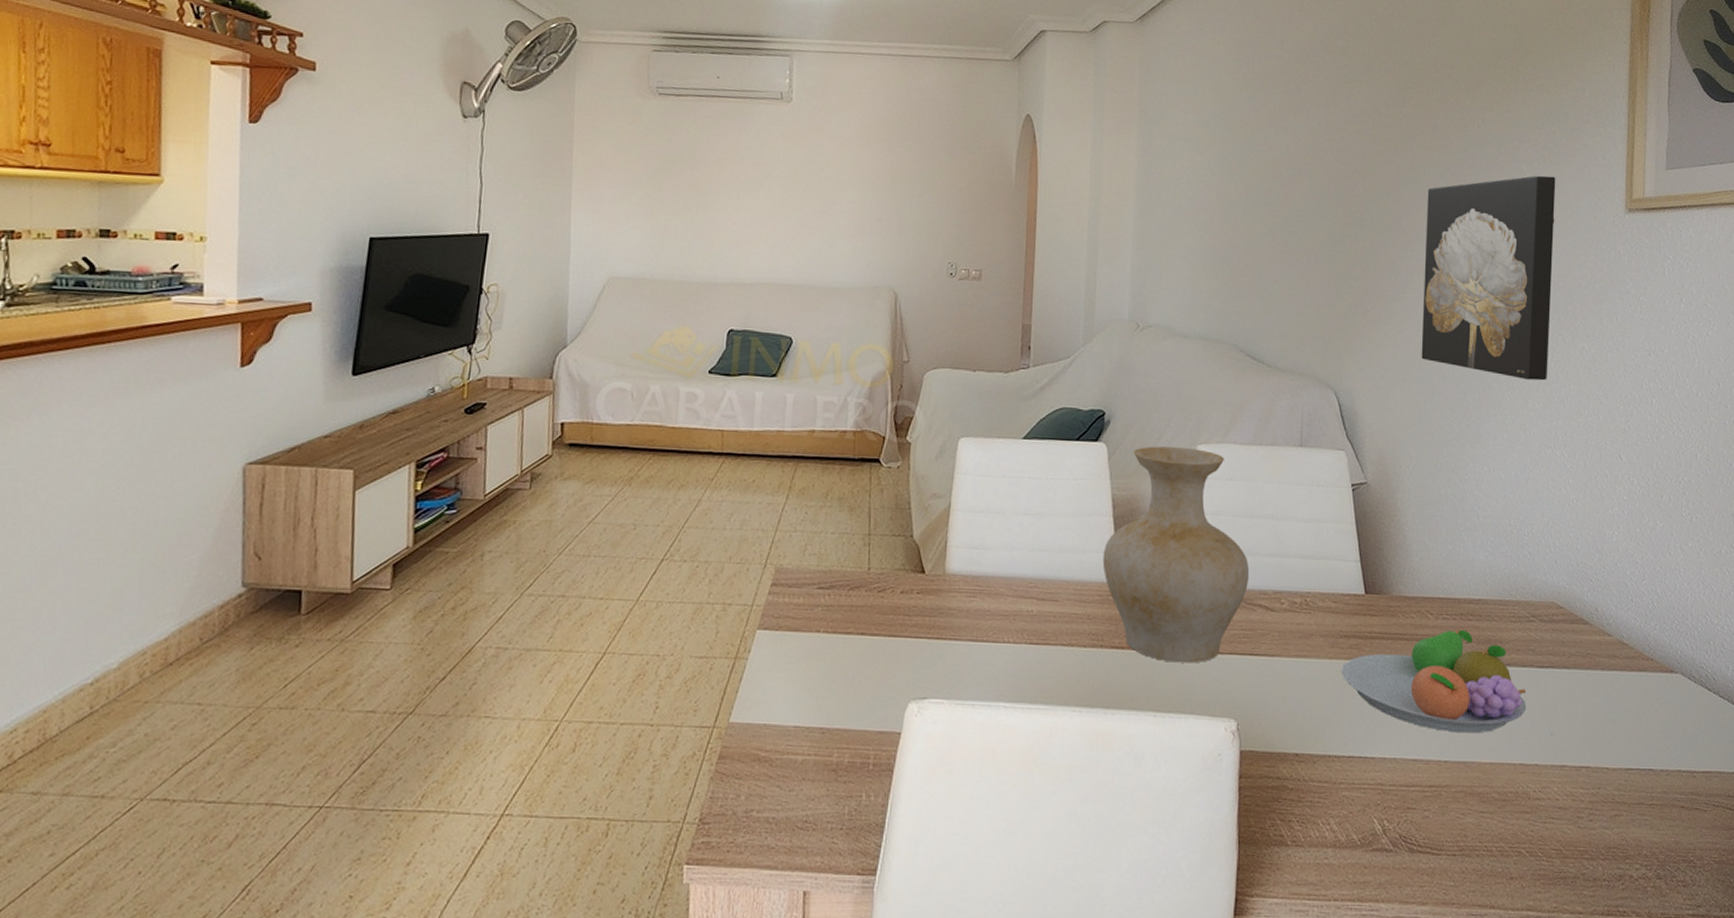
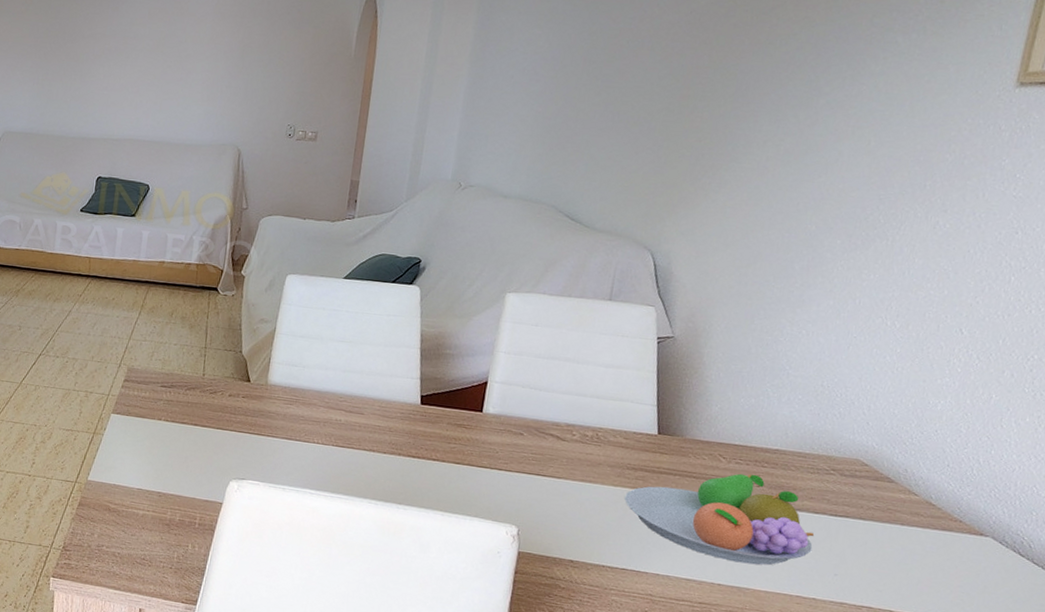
vase: present [1102,446,1250,664] -> none [407,291,545,477]
wall art: present [1421,175,1556,381] -> none [749,47,936,253]

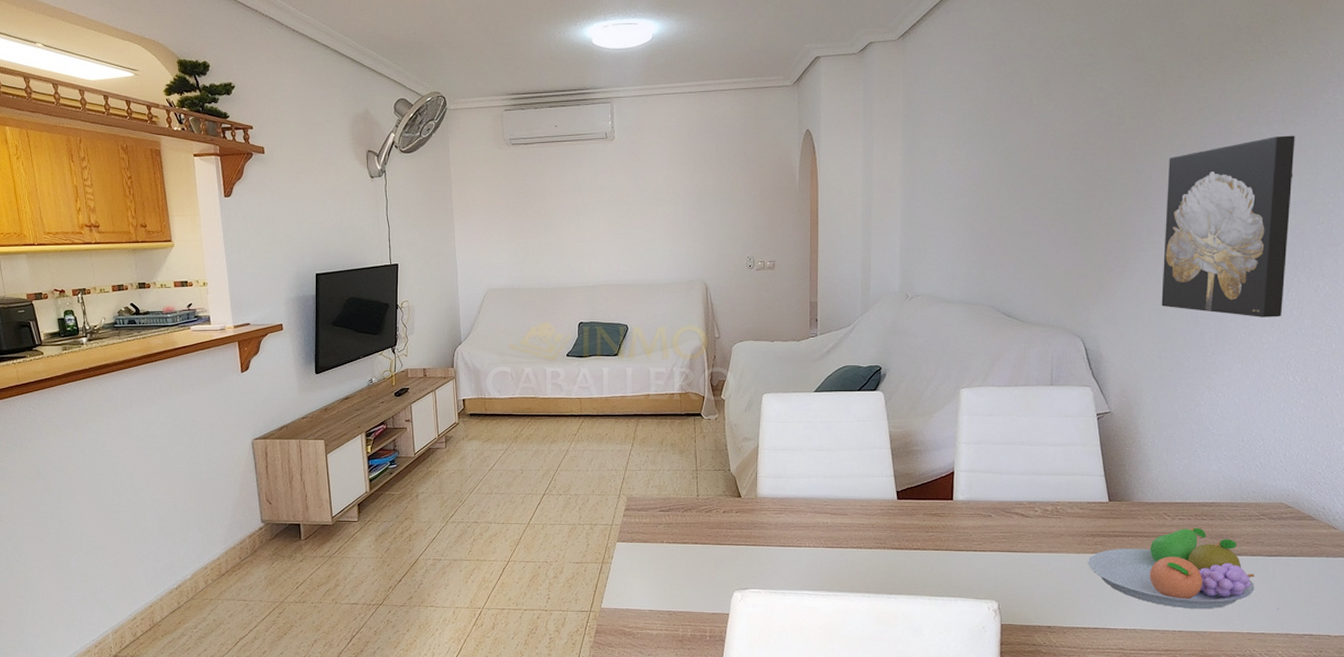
wall art: none [749,47,936,253] -> present [1161,135,1295,317]

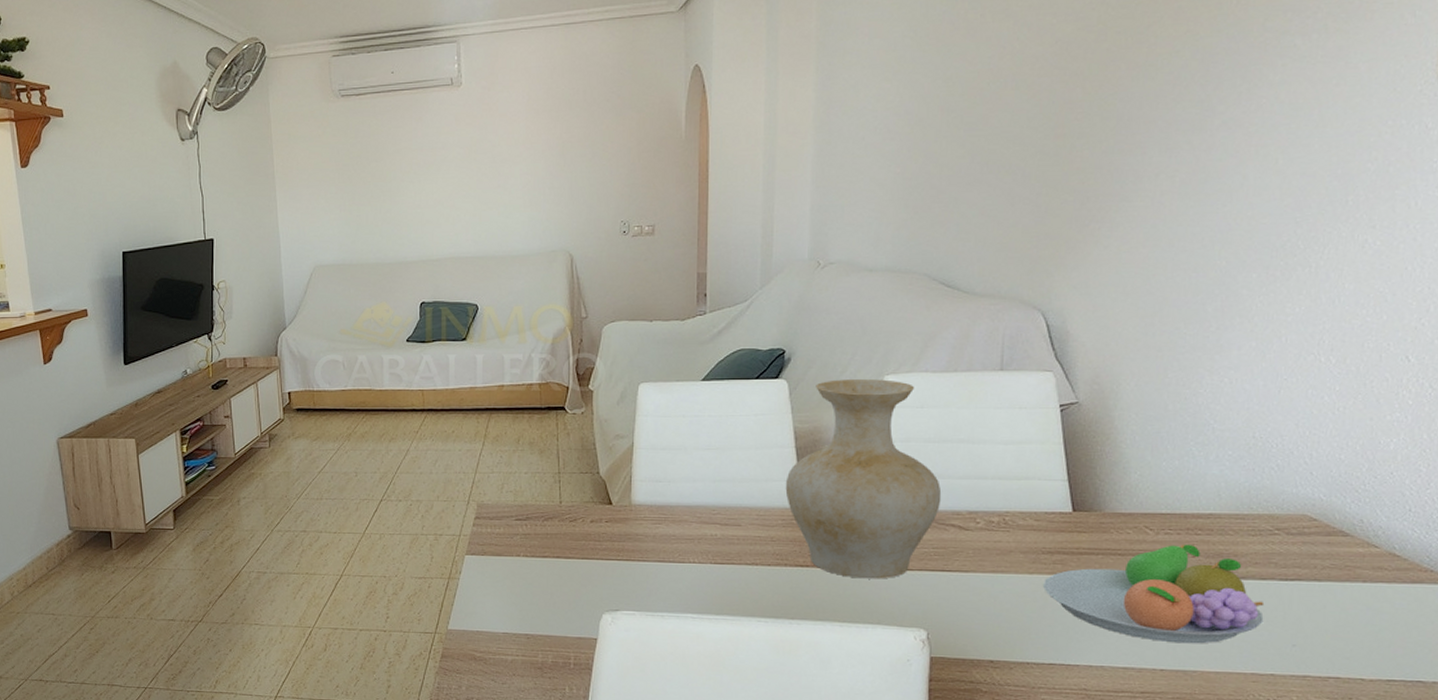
vase: none [883,392,1007,559] -> present [785,379,942,579]
wall art: present [1161,135,1295,317] -> none [1149,47,1342,282]

